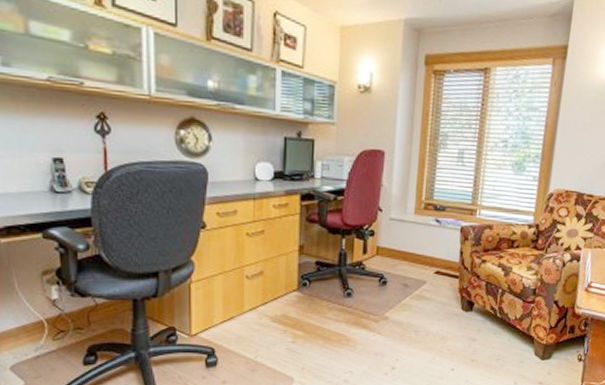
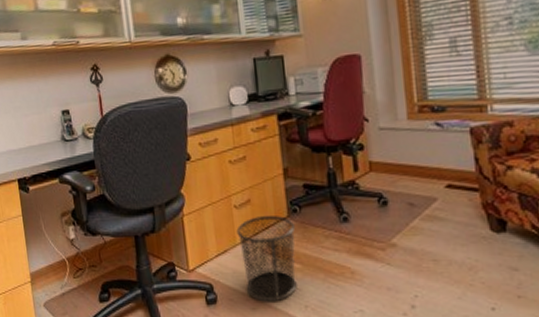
waste bin: none [245,286,304,365] -> present [236,215,297,302]

